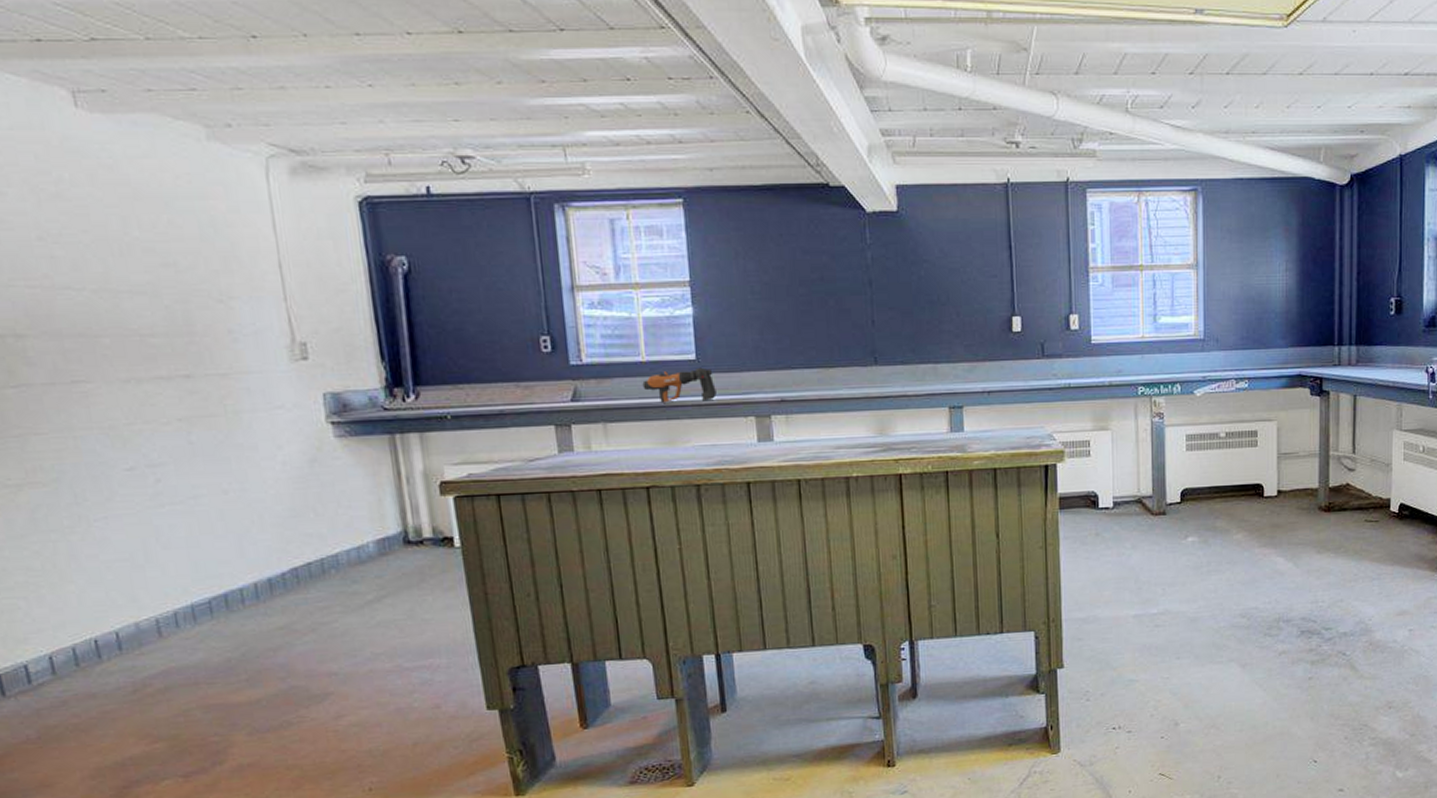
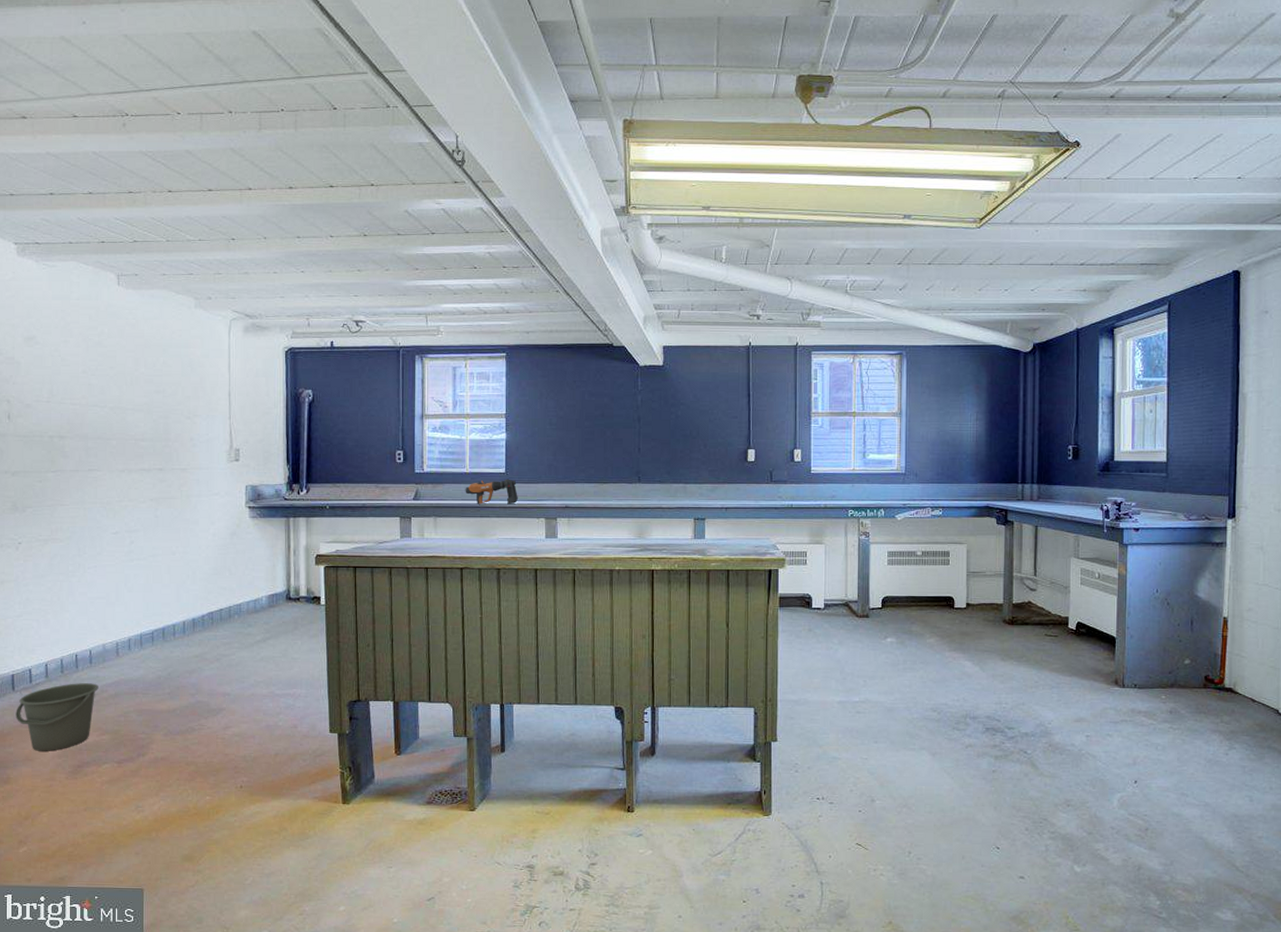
bucket: none [12,676,138,774] -> present [16,683,99,751]

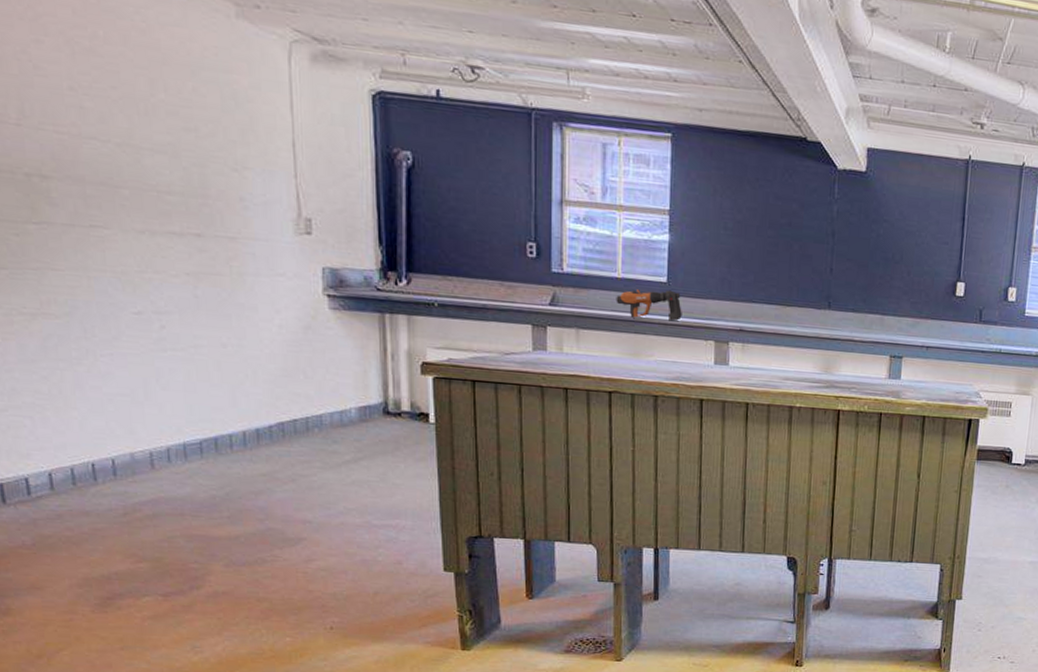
bucket: present [16,683,99,751] -> none [10,498,129,579]

